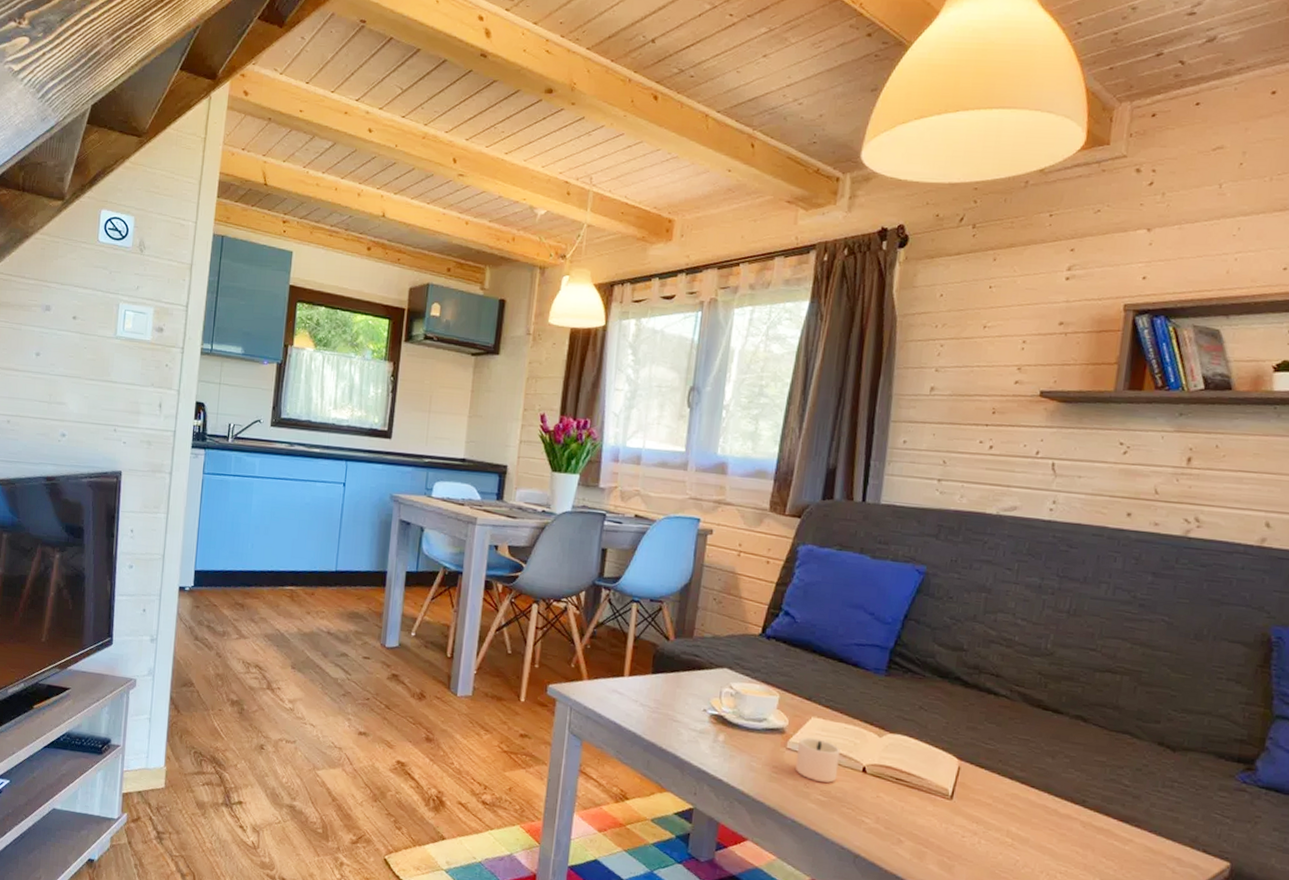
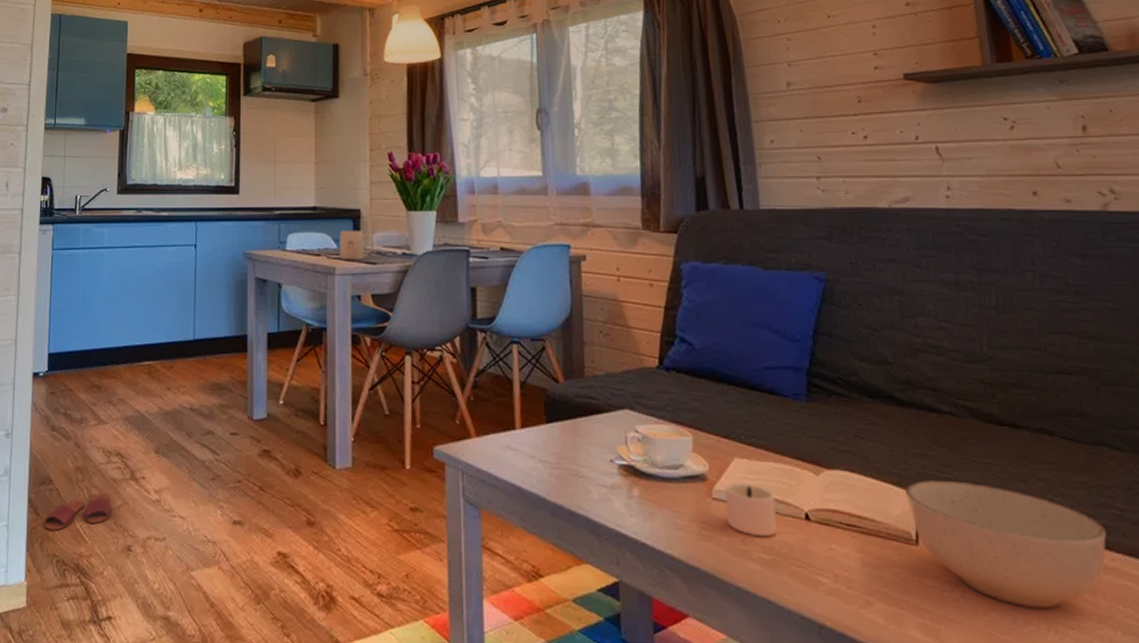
slippers: none [184,698,248,727] -> present [44,493,112,531]
mug: none [482,484,517,513] -> present [338,231,375,260]
bowl: none [951,749,1110,857] -> present [905,479,1107,609]

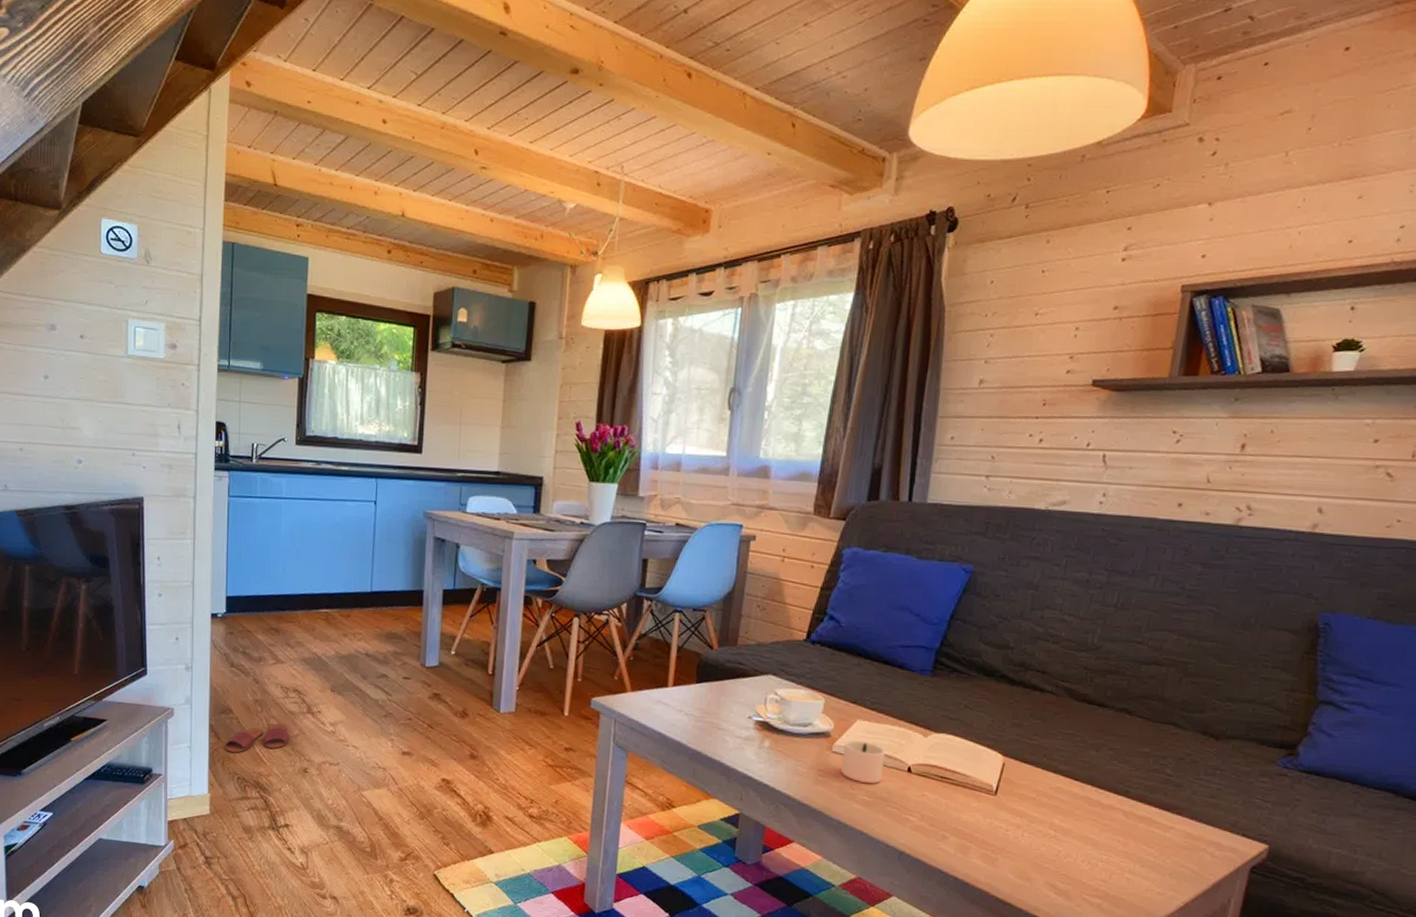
mug: present [338,231,375,260] -> none [518,497,555,526]
bowl: present [905,479,1107,609] -> none [996,745,1152,846]

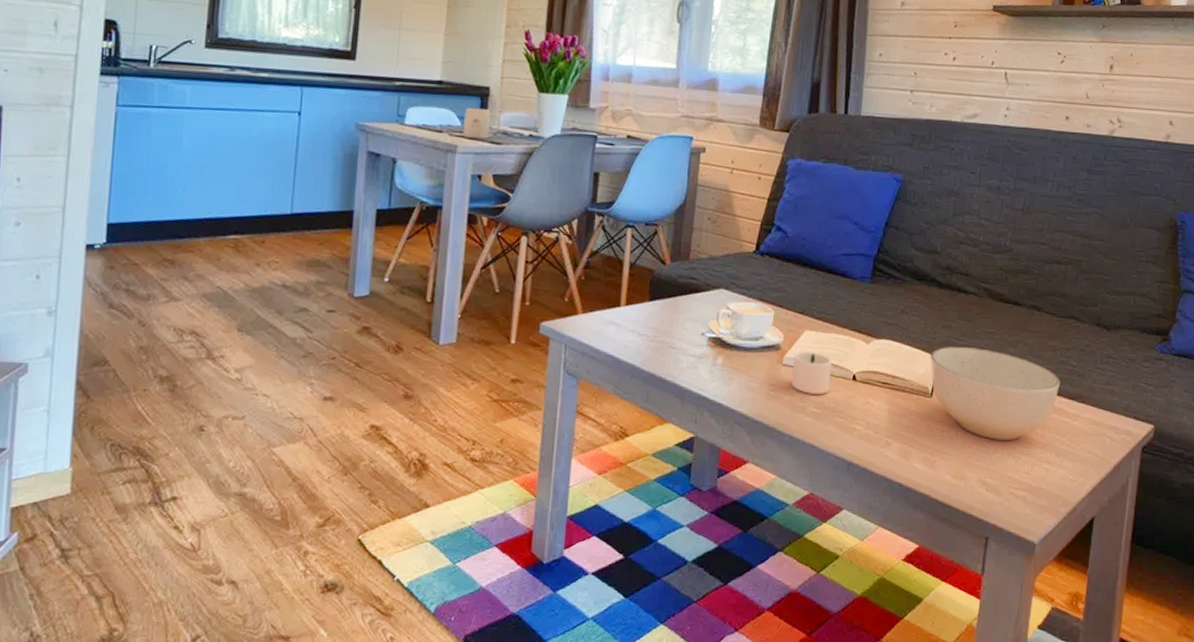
slippers: present [225,723,289,753] -> none [96,374,182,414]
mug: none [518,497,555,526] -> present [463,108,502,139]
bowl: none [996,745,1152,846] -> present [930,346,1061,440]

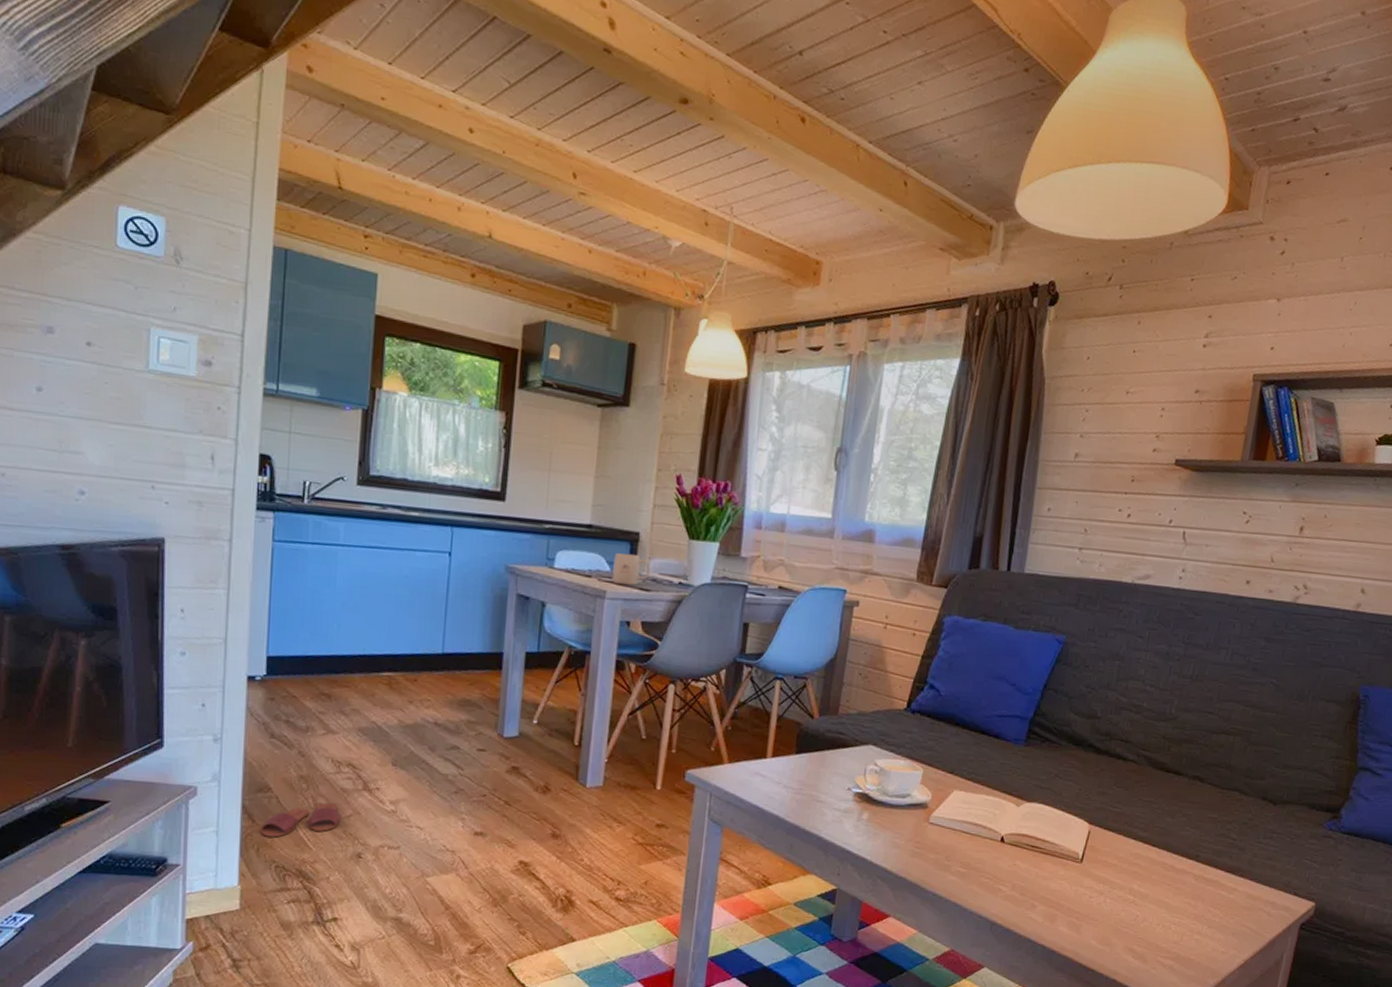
slippers: none [96,374,182,414] -> present [261,802,340,838]
candle: present [791,351,832,394] -> none [937,810,980,854]
bowl: present [930,346,1061,440] -> none [1082,813,1219,910]

